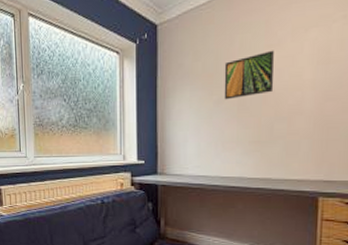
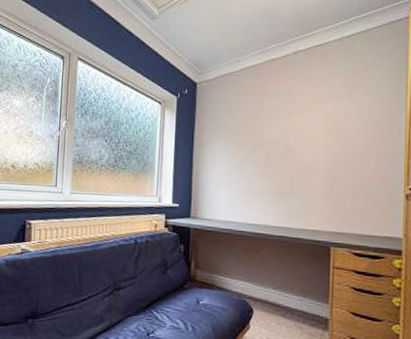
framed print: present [224,50,274,100] -> none [252,116,295,155]

